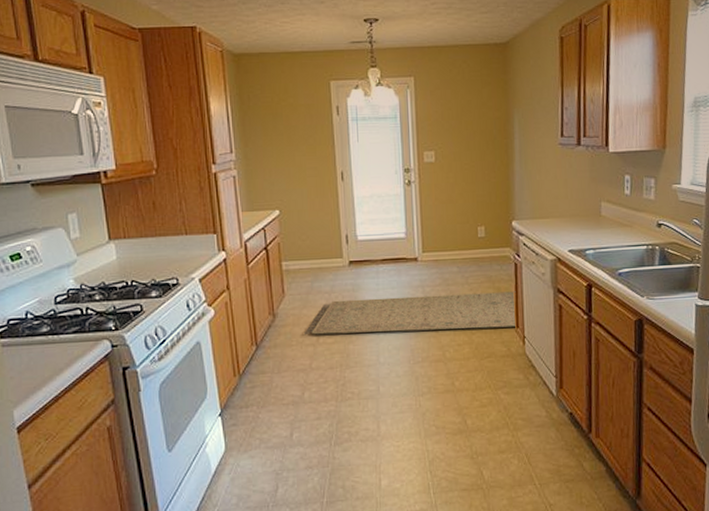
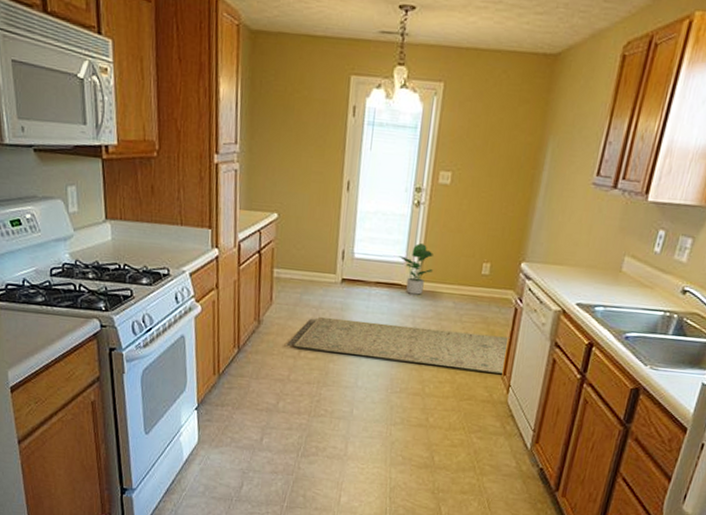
potted plant: none [400,217,433,266] -> present [399,242,433,295]

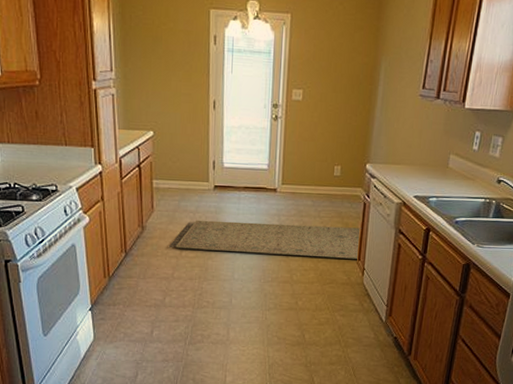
potted plant: present [399,242,433,295] -> none [263,151,292,196]

